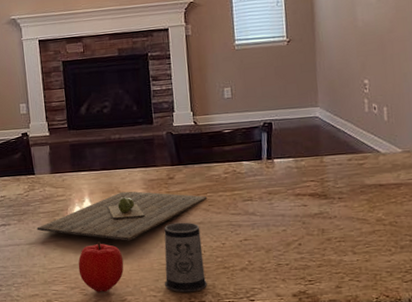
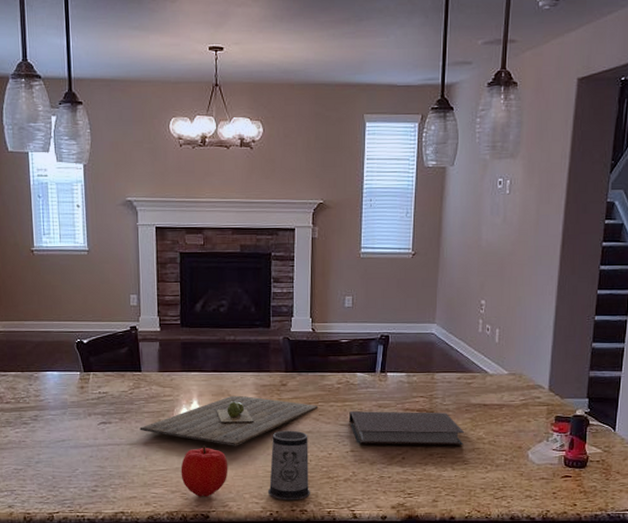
notebook: none [239,195,363,232] -> present [349,411,465,446]

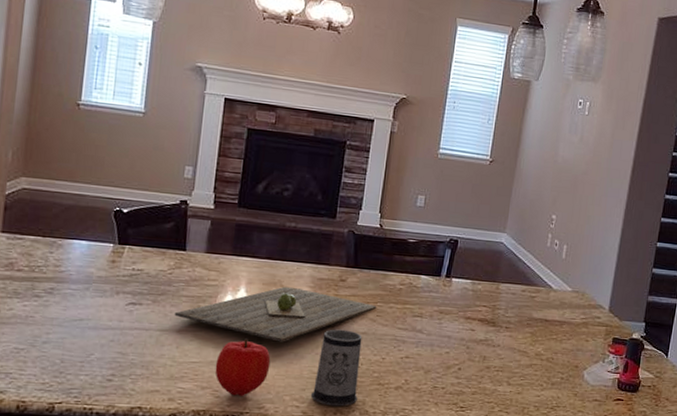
notebook: present [349,411,465,446] -> none [407,315,524,360]

